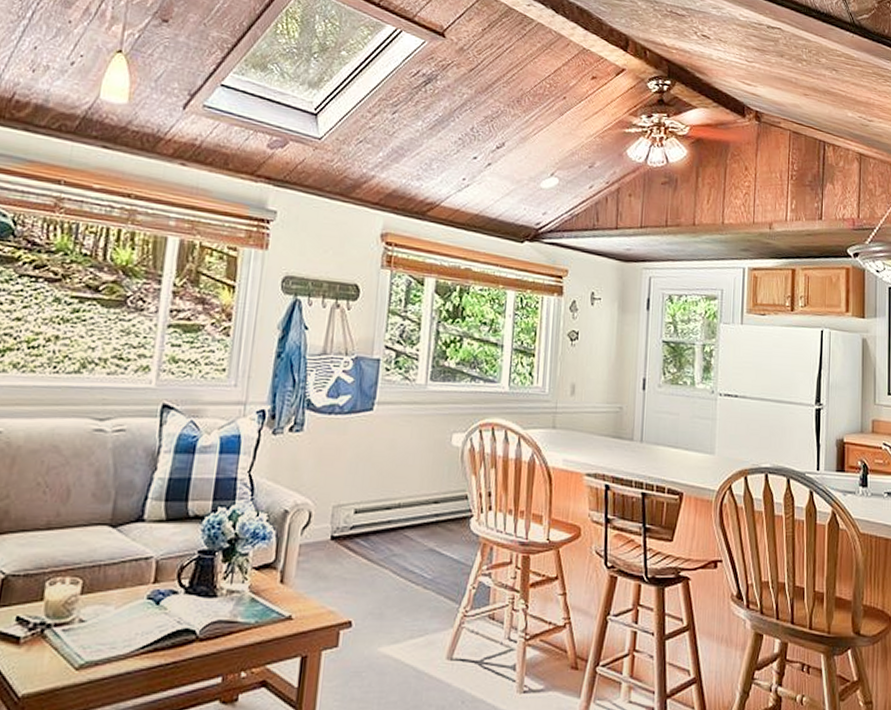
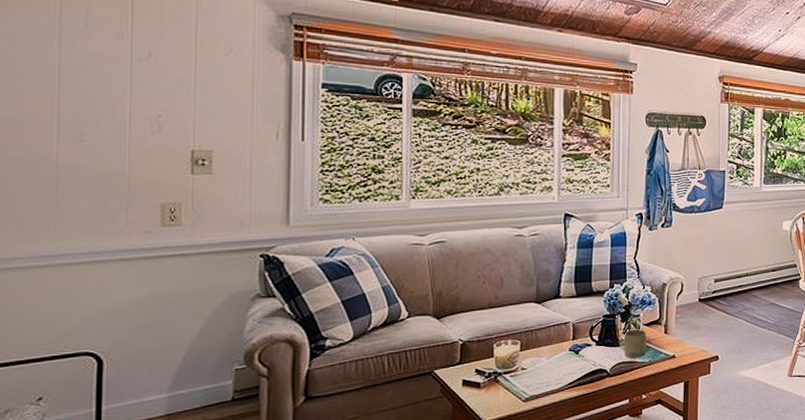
mug: none [221,573,256,618] -> present [623,329,647,360]

